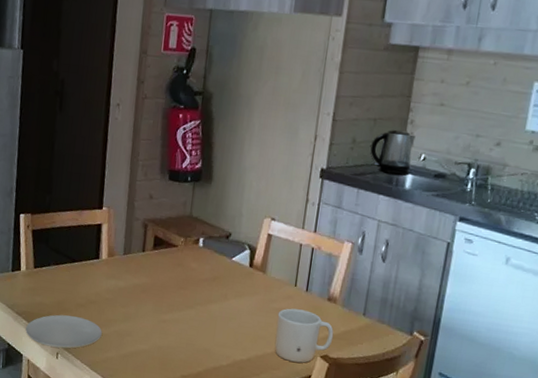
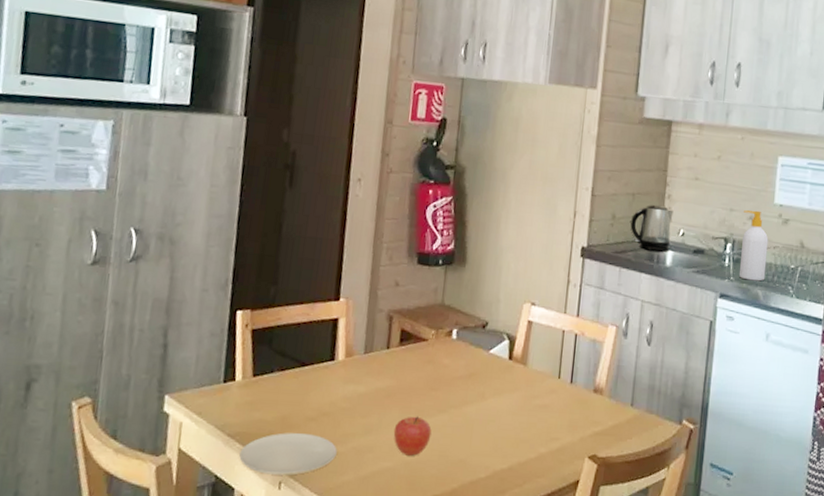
fruit: none [148,309,181,342] -> present [393,416,432,456]
mug: present [274,308,334,363] -> none [538,404,602,467]
soap bottle: none [481,136,516,207] -> present [739,210,769,281]

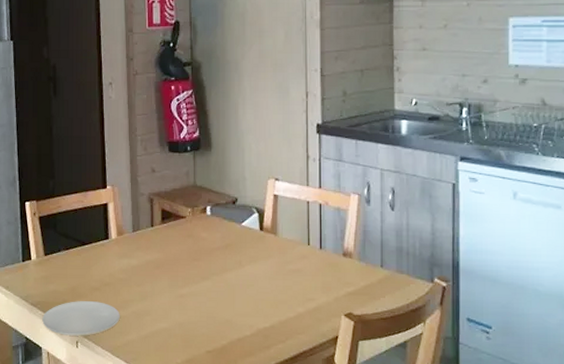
fruit: present [393,416,432,456] -> none [165,283,198,318]
kettle: present [630,204,674,252] -> none [362,78,404,122]
soap bottle: present [739,210,769,281] -> none [477,73,507,142]

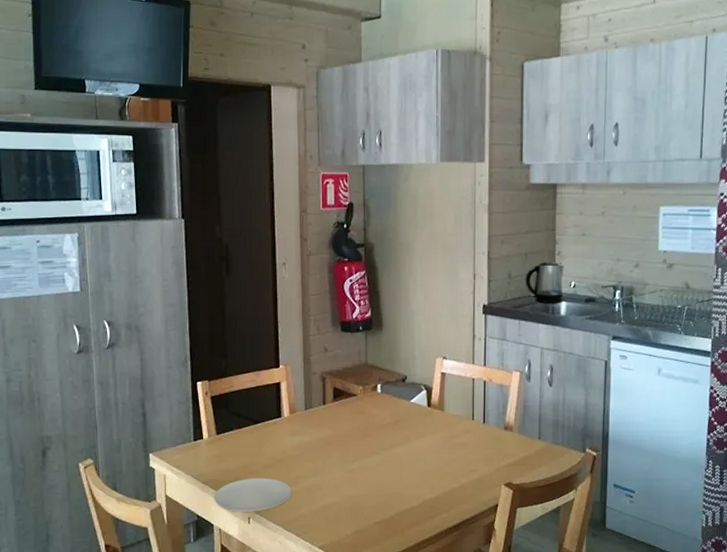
kettle: none [362,78,404,122] -> present [526,261,564,303]

